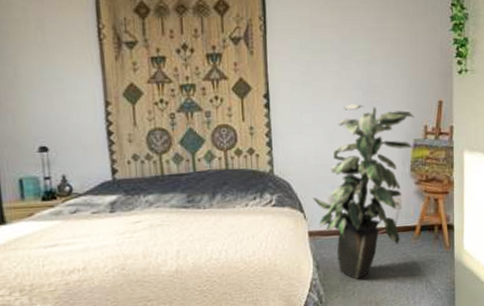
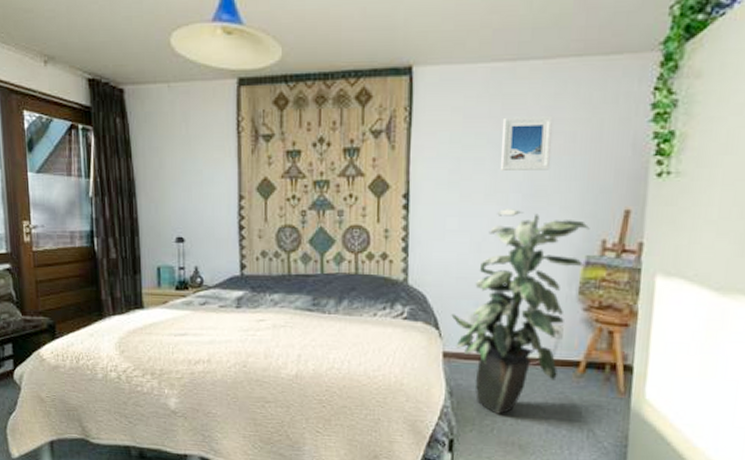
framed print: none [342,26,382,71] -> present [501,116,554,170]

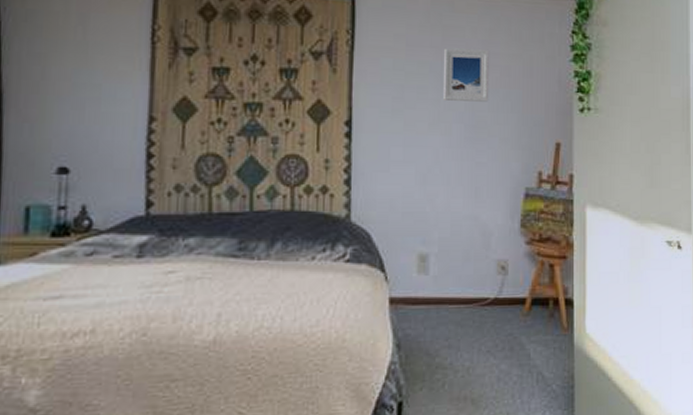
indoor plant: present [451,209,590,414] -> none [397,139,527,366]

